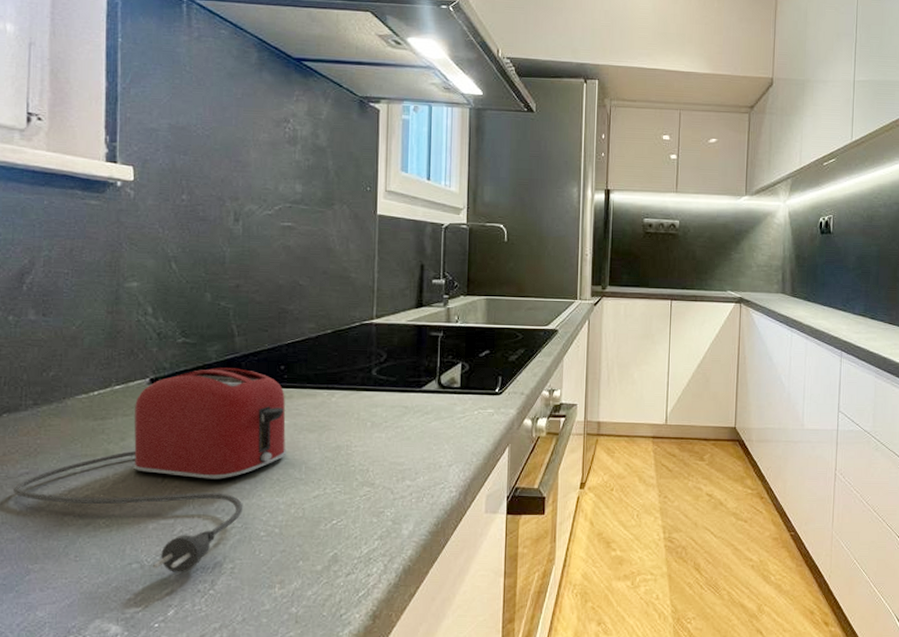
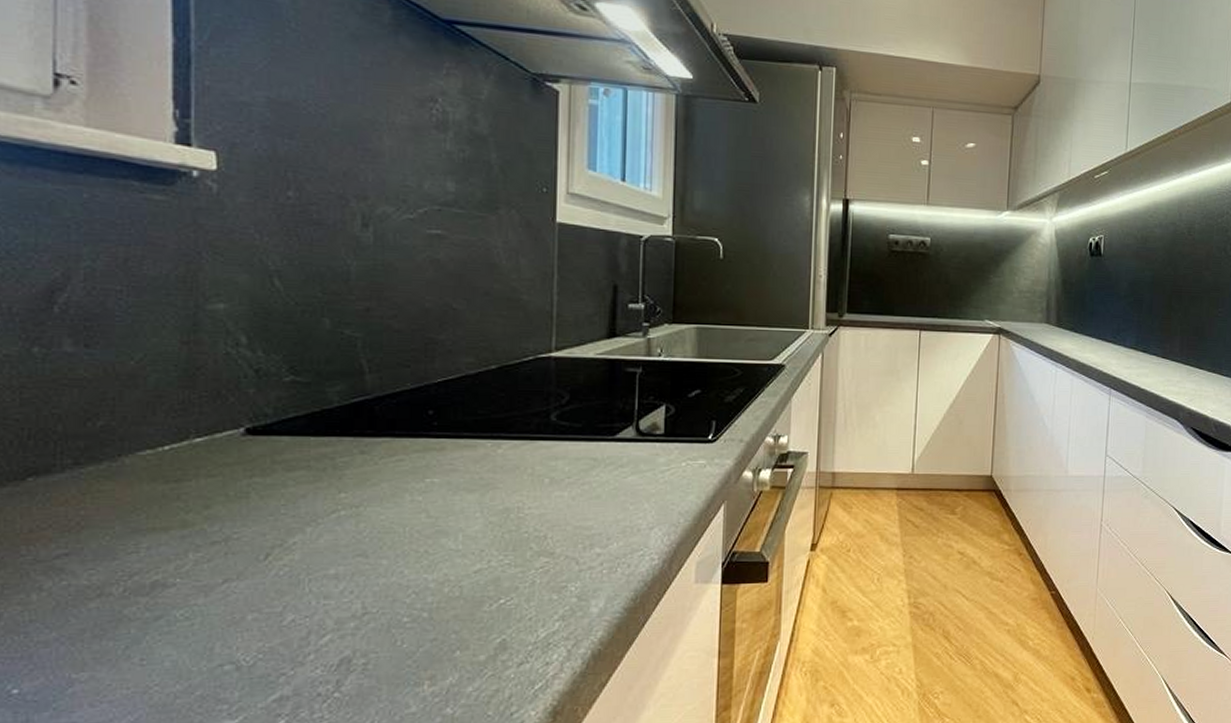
toaster: present [14,367,286,574] -> none [46,413,437,674]

